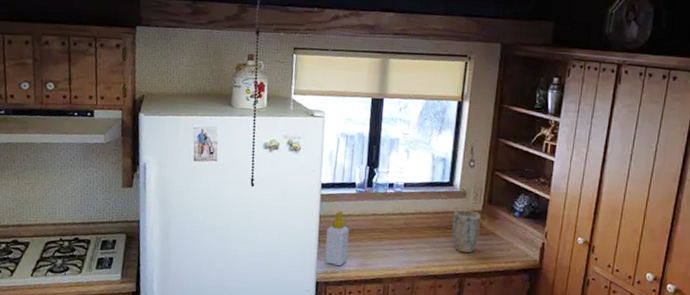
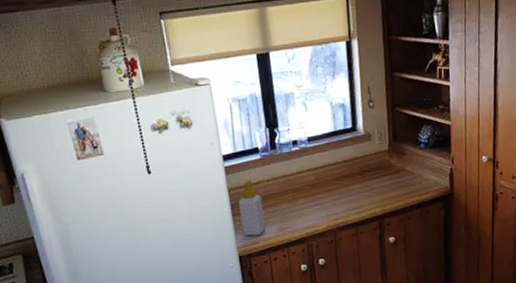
plant pot: present [452,209,481,253] -> none [361,152,390,195]

